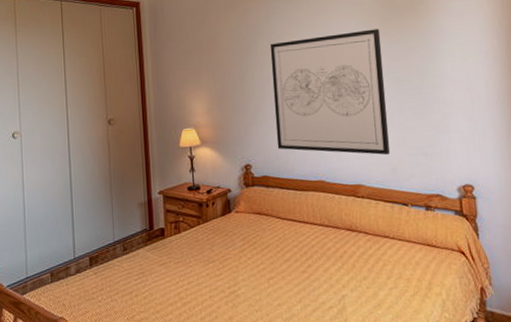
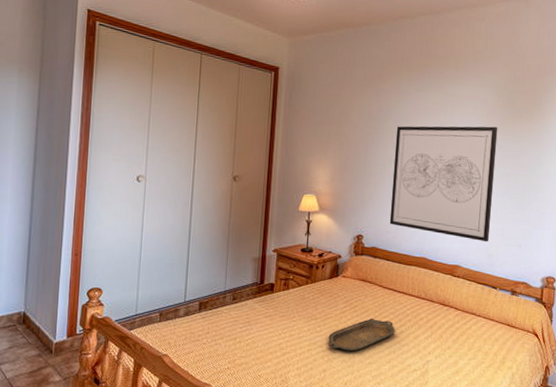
serving tray: none [229,254,302,294] -> present [328,319,395,352]

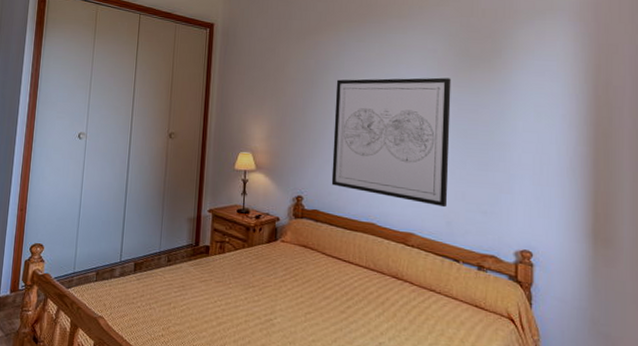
serving tray: present [328,319,395,352] -> none [266,290,341,326]

